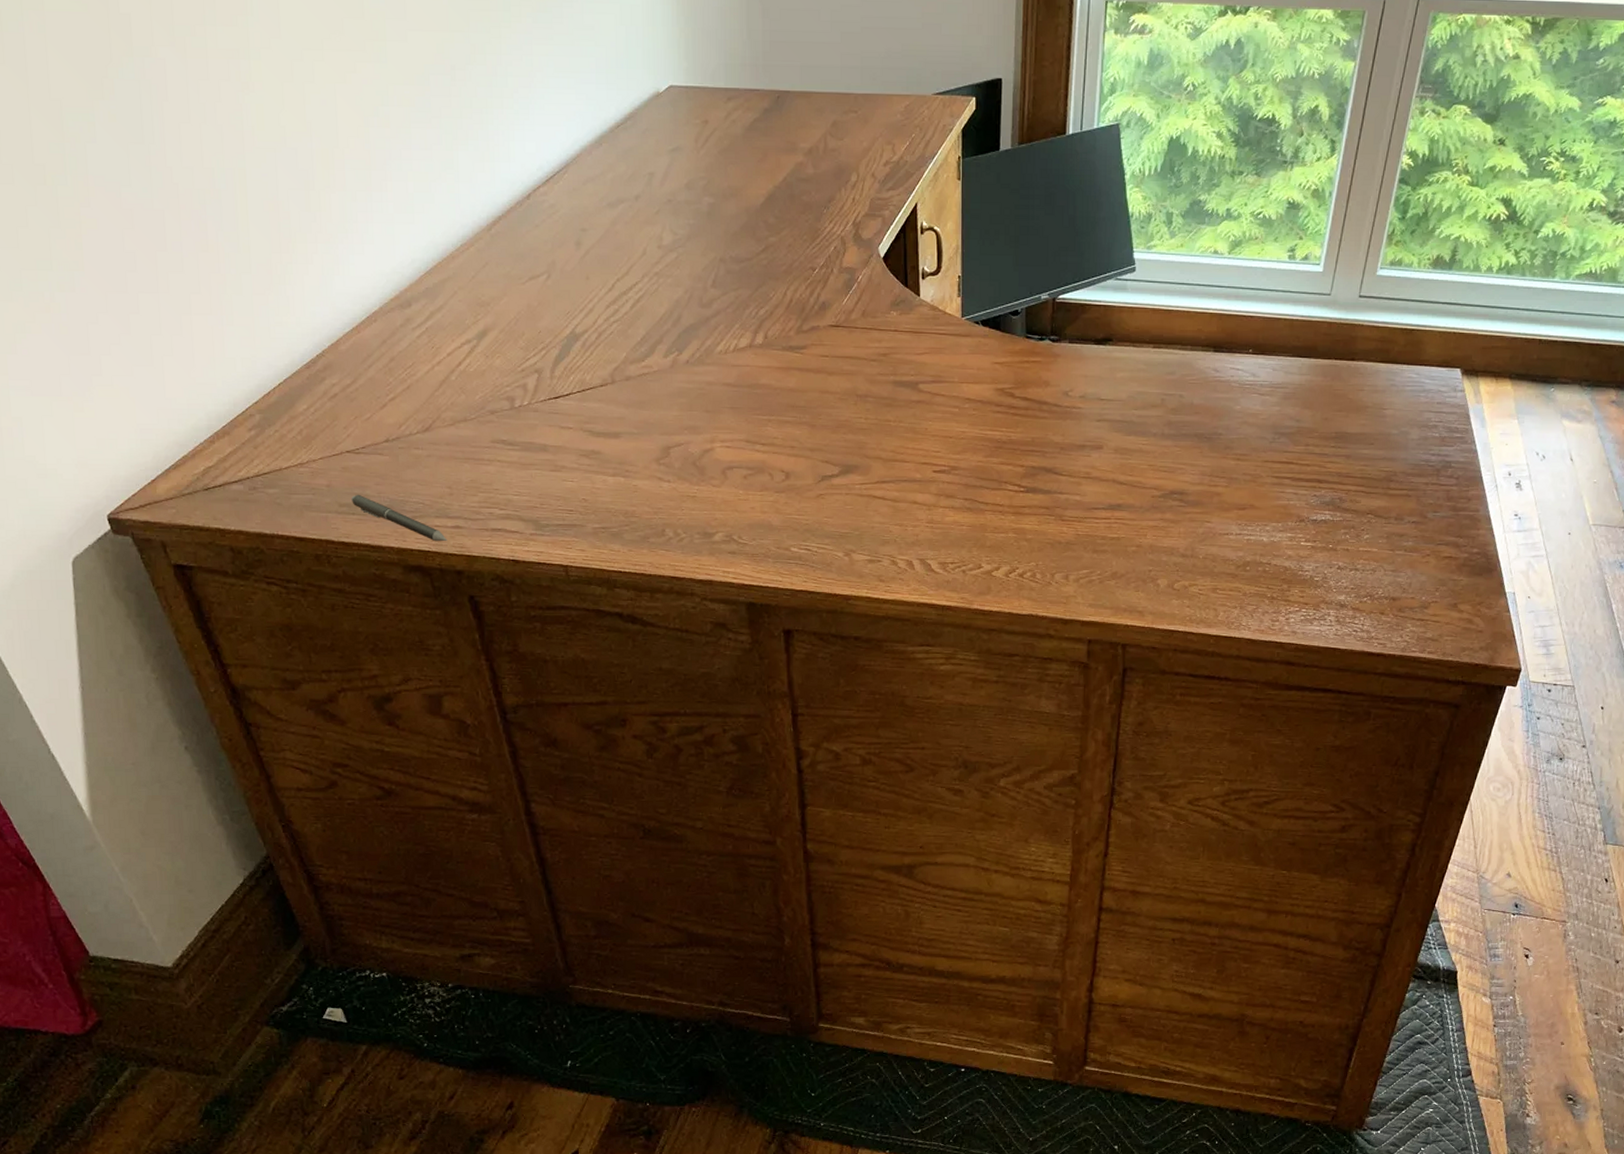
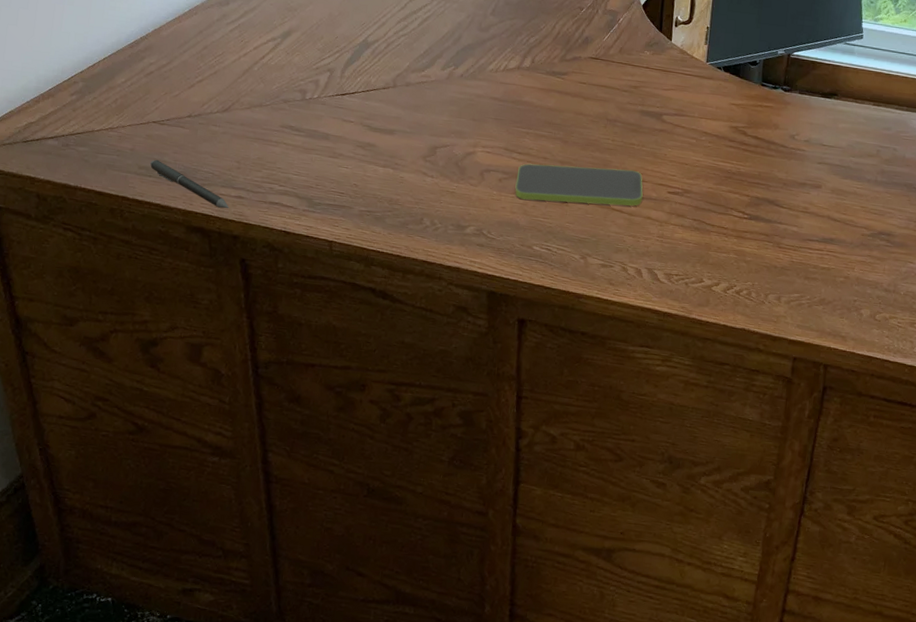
phone: none [763,450,906,496] -> present [515,163,643,206]

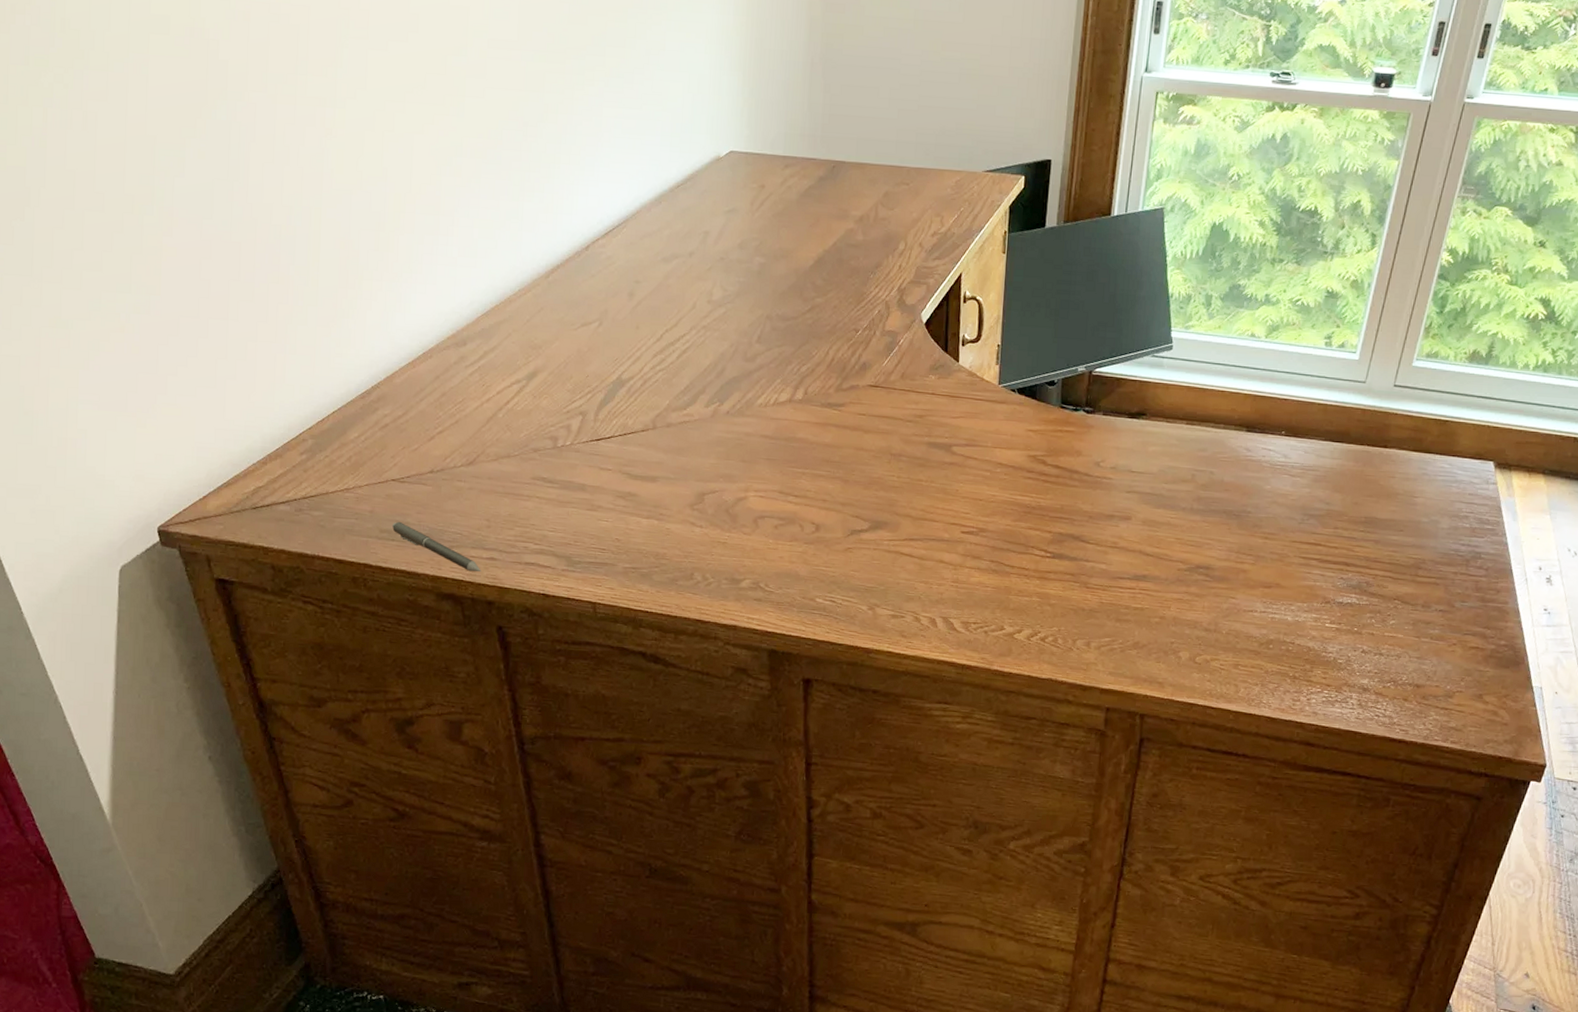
phone: present [515,163,643,206] -> none [793,507,934,549]

